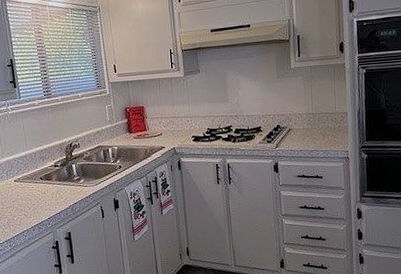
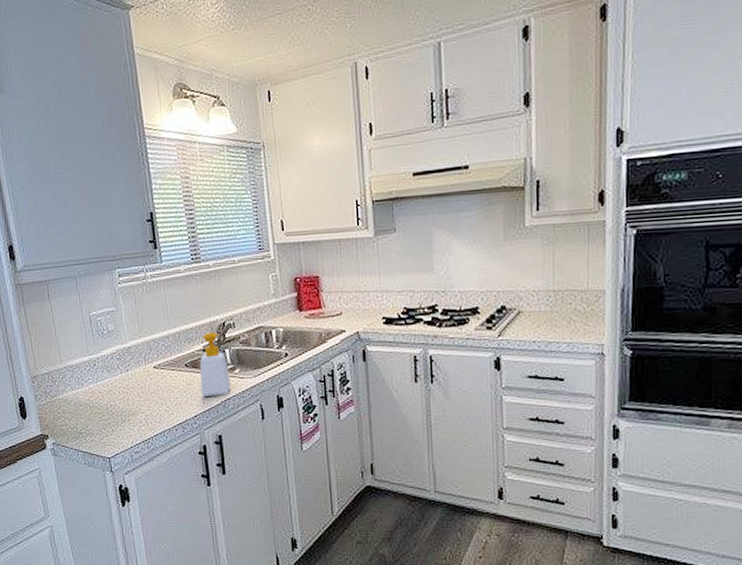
soap bottle: none [52,151,78,202] -> present [200,331,231,396]

